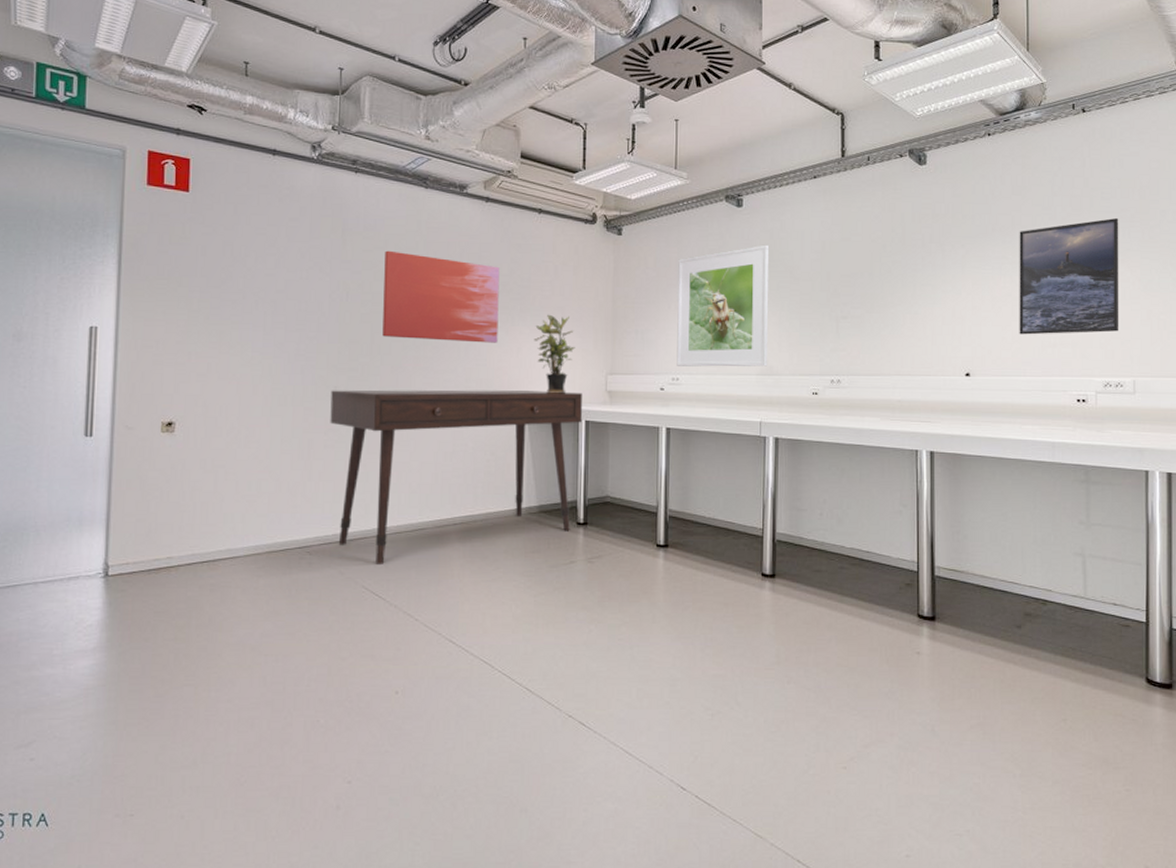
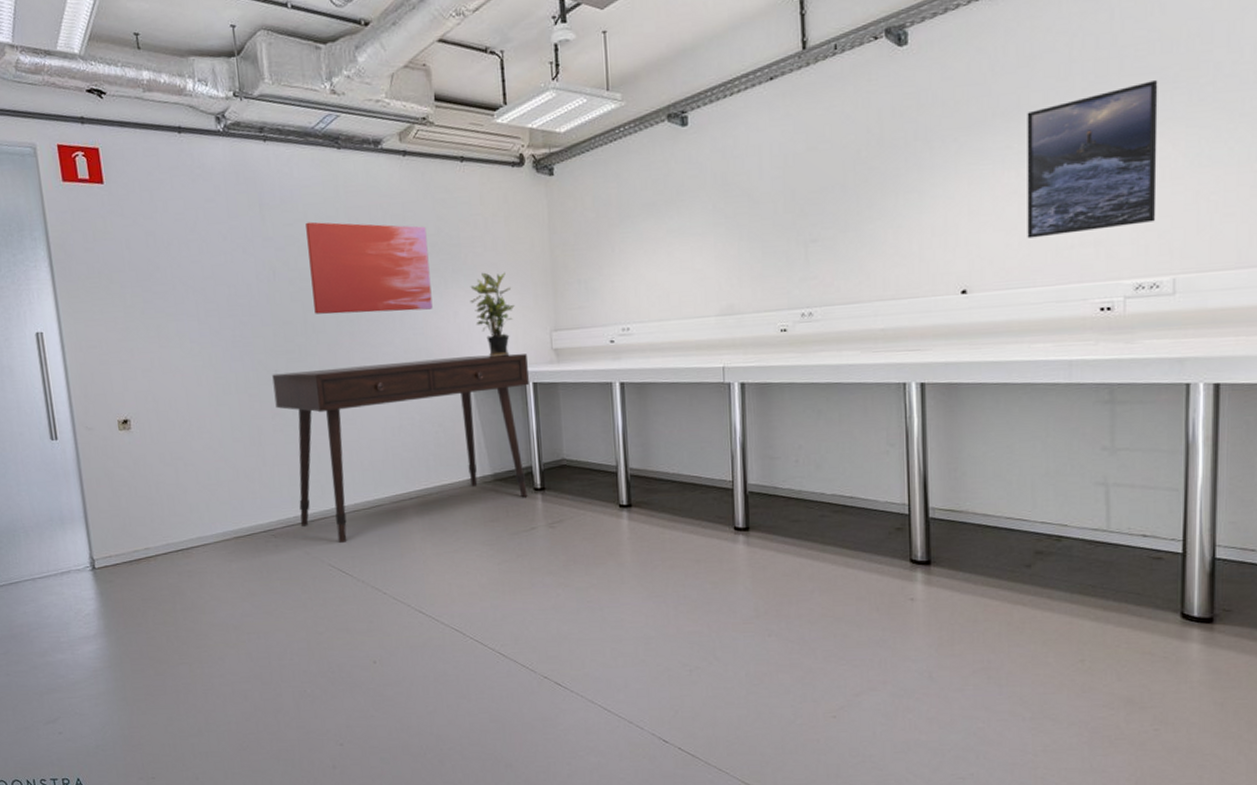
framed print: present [677,244,770,367] -> none [619,166,728,315]

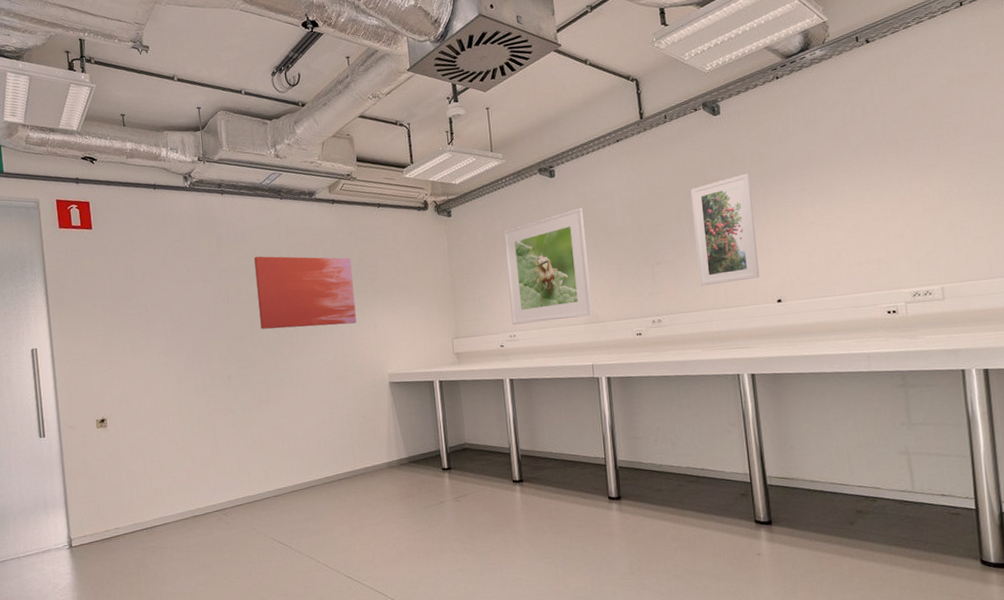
desk: present [272,353,529,544] -> none [225,357,437,520]
potted plant: present [470,272,515,358] -> none [386,292,423,361]
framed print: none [619,166,728,315] -> present [503,207,594,325]
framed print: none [861,124,942,271] -> present [690,173,760,286]
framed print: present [1027,80,1158,239] -> none [815,138,923,258]

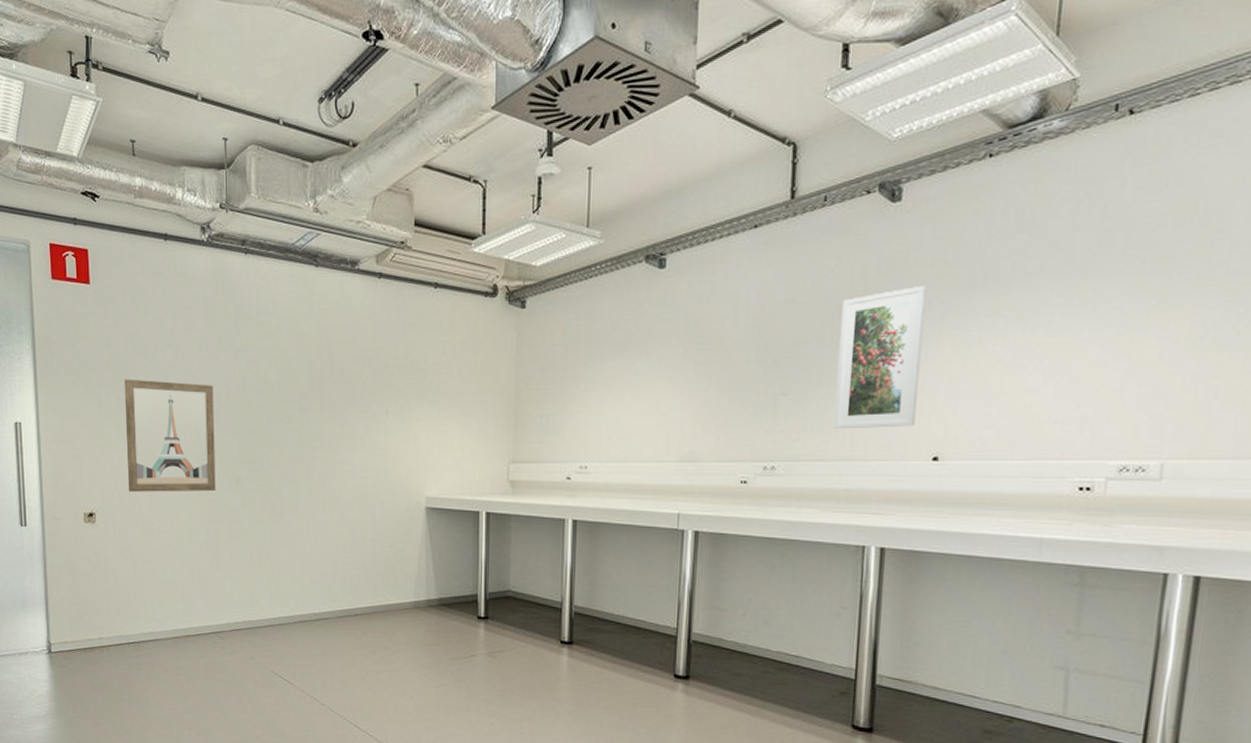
wall art: none [125,301,211,397] -> present [124,379,216,492]
wall art: present [254,256,357,329] -> none [278,336,395,431]
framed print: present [503,207,594,325] -> none [585,311,697,453]

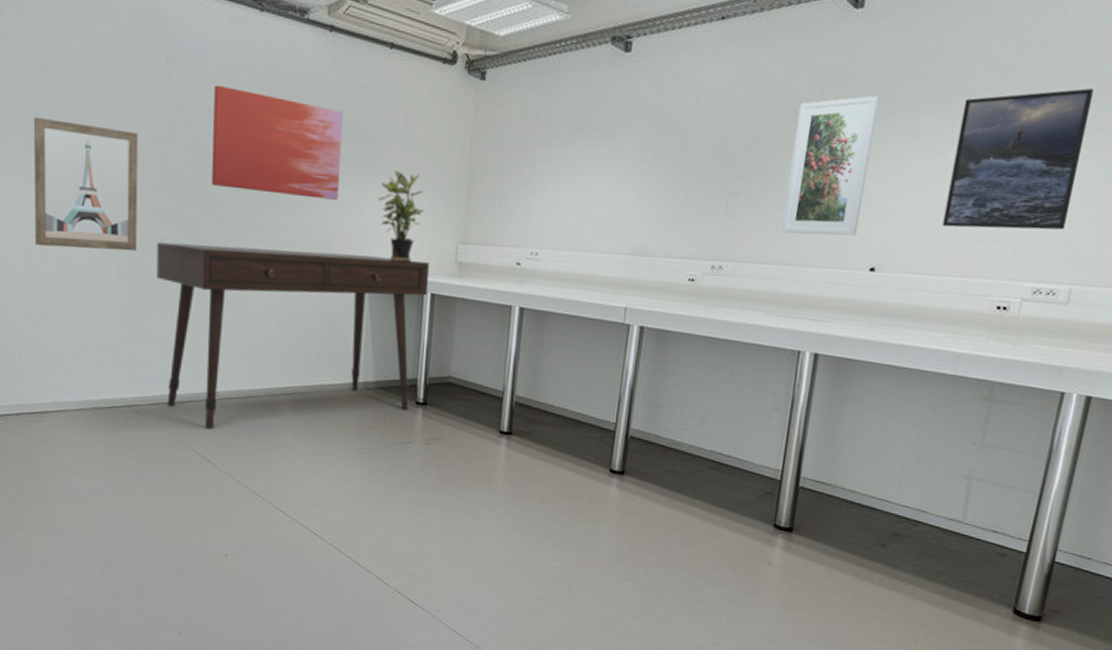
desk: none [233,480,482,652] -> present [156,242,429,430]
wall art: none [278,336,395,431] -> present [212,85,343,200]
potted plant: none [431,399,475,484] -> present [378,170,424,263]
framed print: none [1008,256,1167,410] -> present [942,88,1095,230]

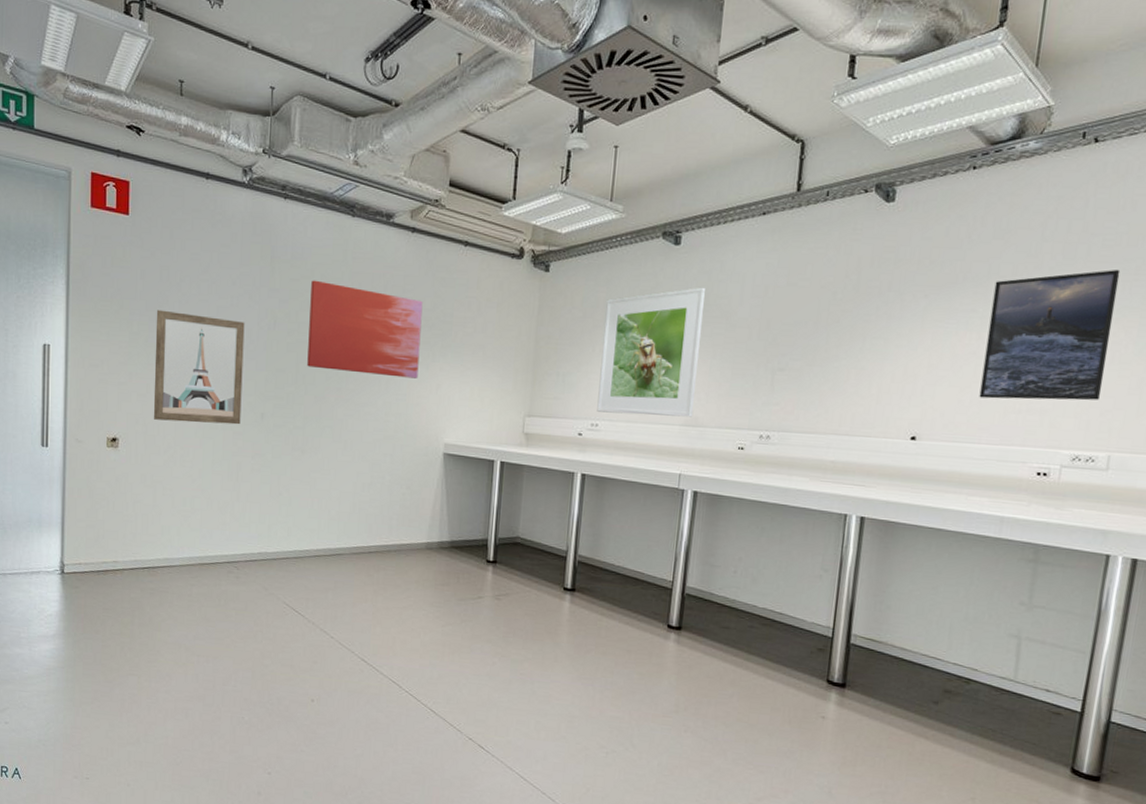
desk: present [156,242,429,430] -> none [257,416,499,585]
potted plant: present [378,170,424,263] -> none [453,351,495,434]
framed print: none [537,100,658,246] -> present [597,287,707,417]
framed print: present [781,95,880,236] -> none [824,279,913,407]

